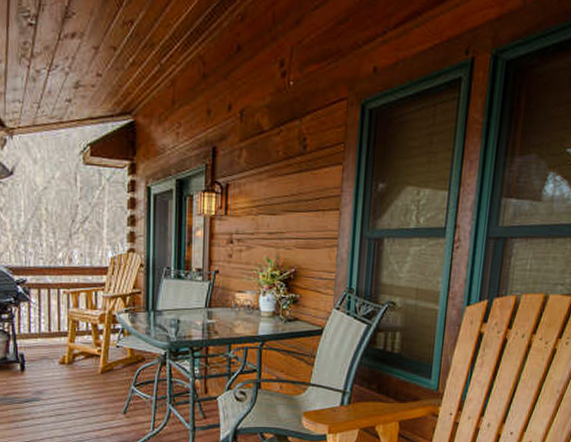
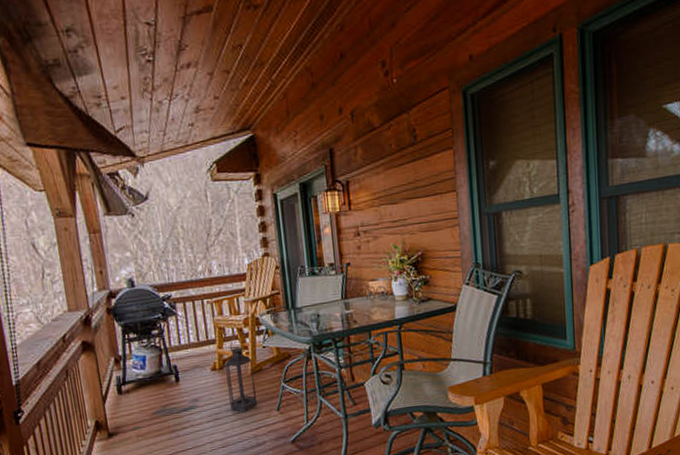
lantern: none [75,333,103,411] -> present [225,338,257,412]

